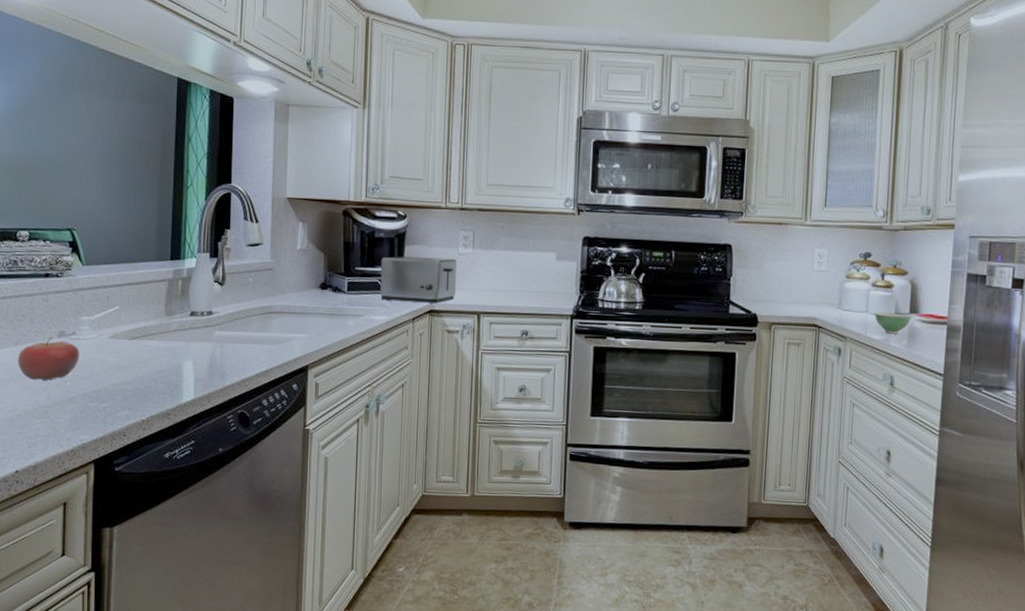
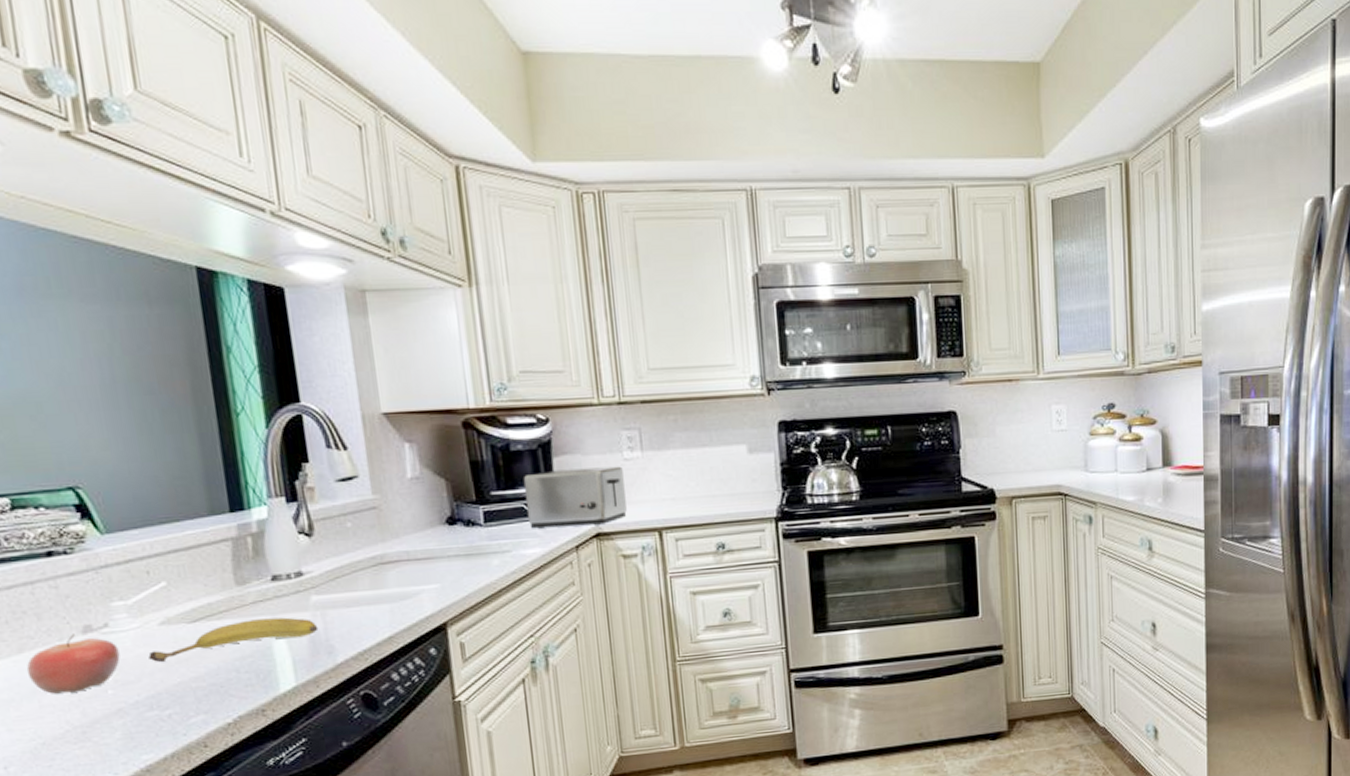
fruit: none [98,343,217,367] -> present [148,617,319,663]
bowl: present [874,312,912,334] -> none [1124,468,1165,493]

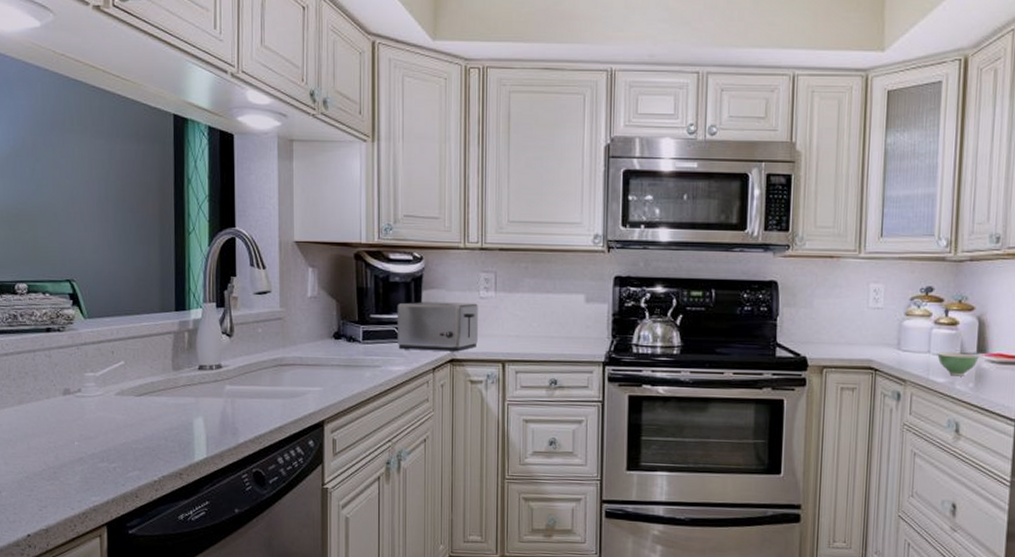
fruit: present [26,633,121,694] -> none [22,394,86,440]
fruit: present [148,617,319,663] -> none [105,399,228,426]
bowl: none [1124,468,1165,493] -> present [937,352,979,376]

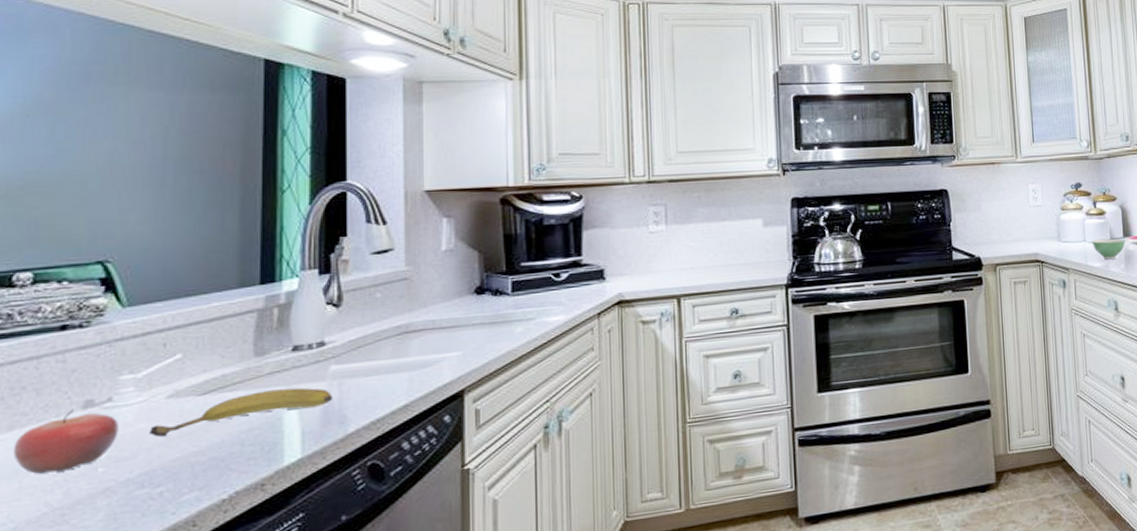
fruit: none [22,394,86,440] -> present [12,409,119,474]
fruit: none [105,399,228,426] -> present [149,387,333,438]
toaster: present [397,301,478,353] -> none [553,238,649,298]

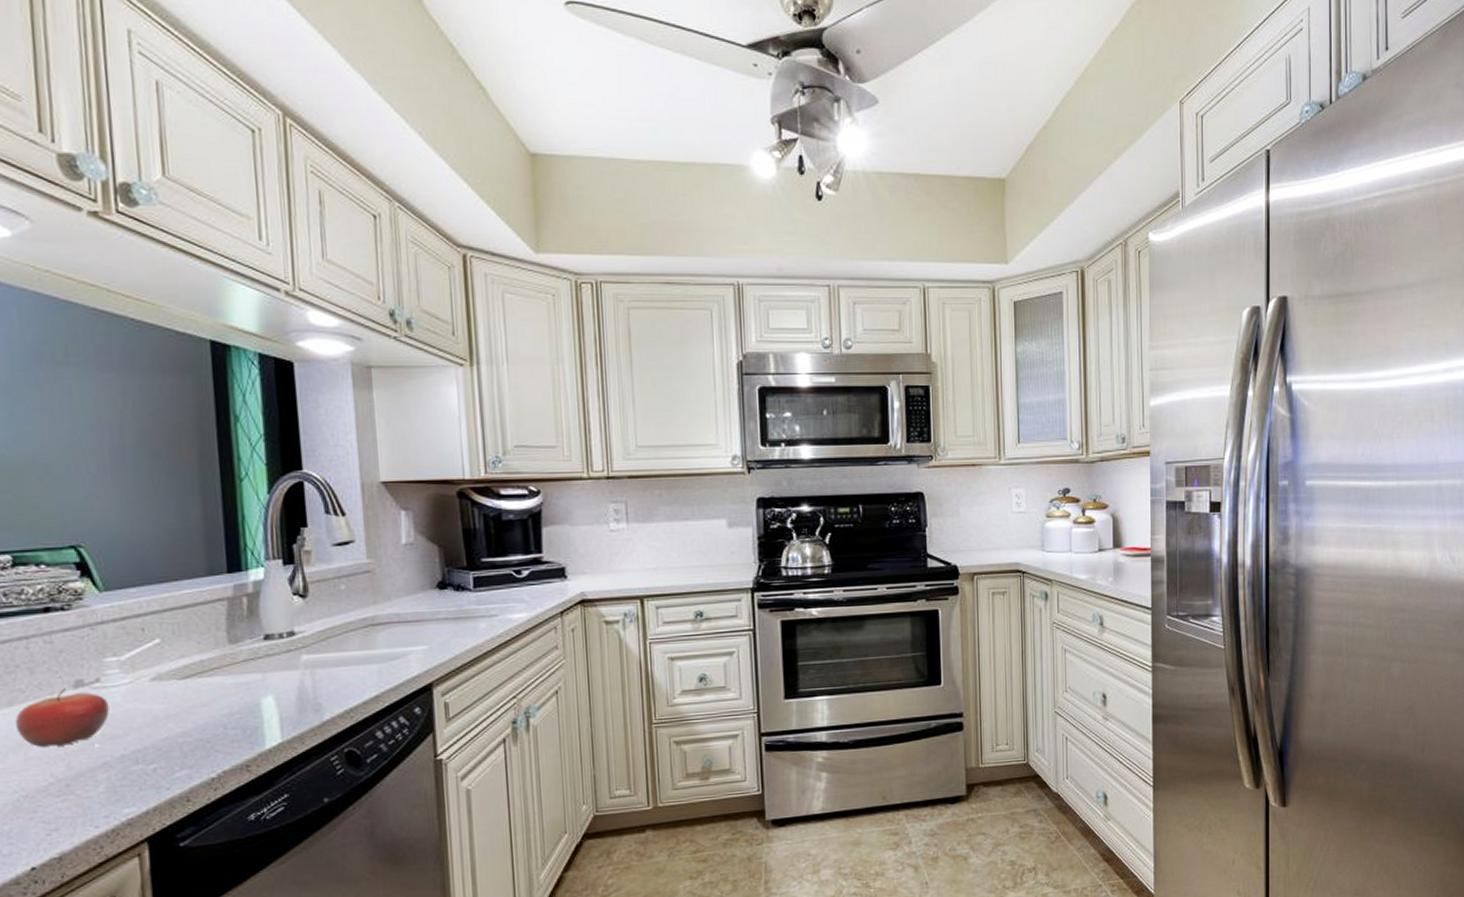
fruit: present [149,387,333,438] -> none [137,675,307,718]
bowl: present [1092,238,1126,260] -> none [1078,549,1115,572]

